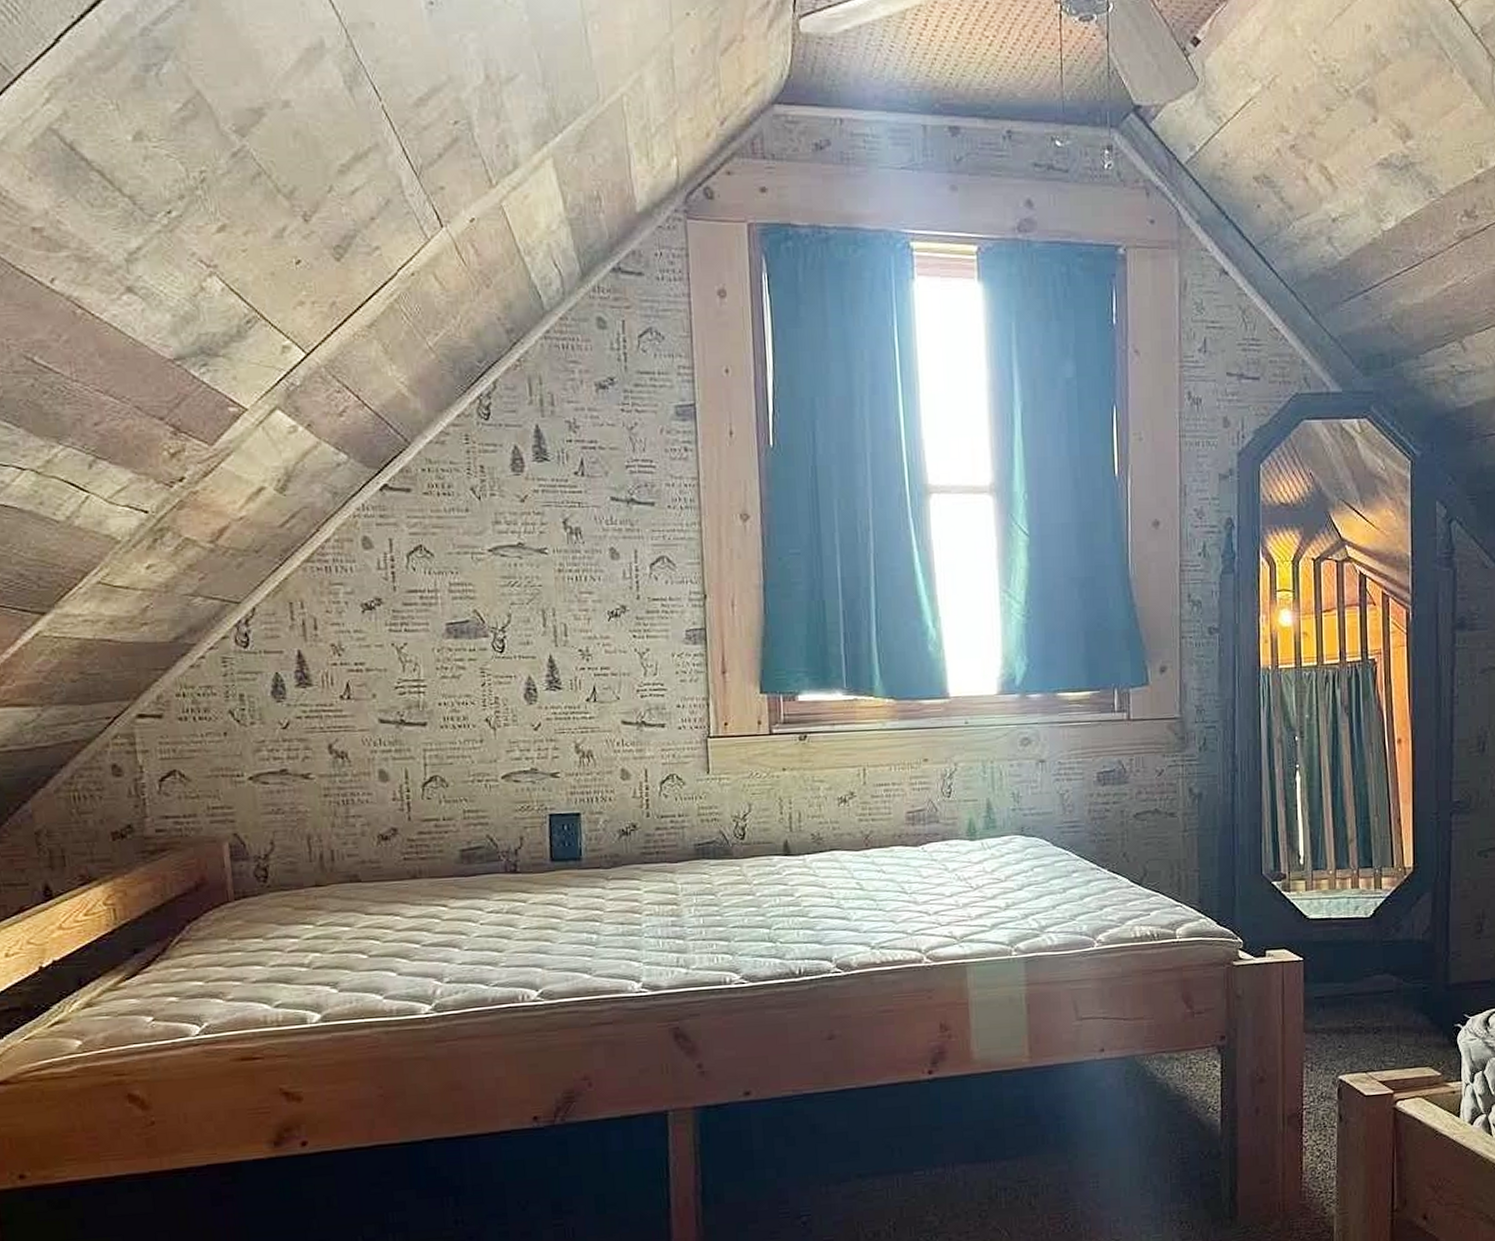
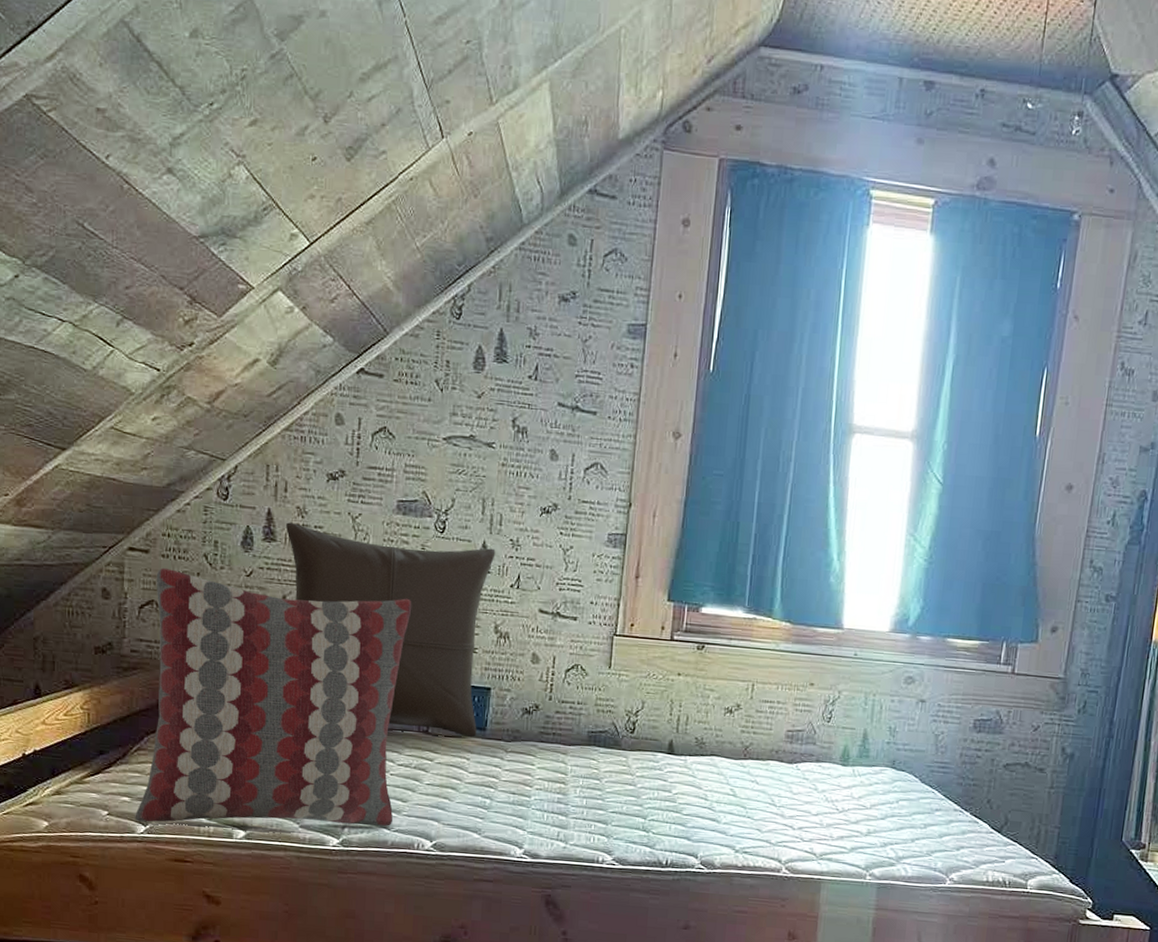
pillow: none [174,728,491,1023] -> present [134,567,412,827]
pillow: none [321,662,572,871] -> present [286,522,496,738]

